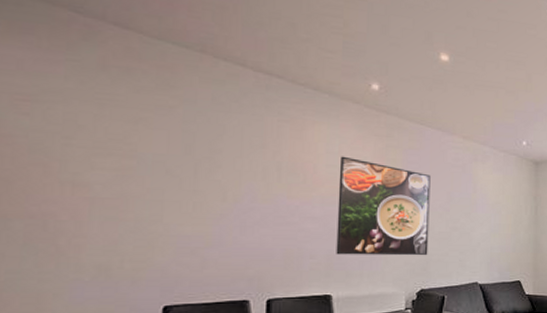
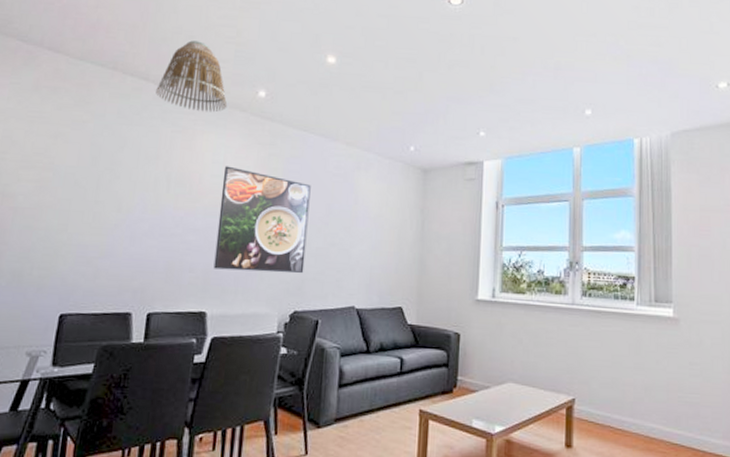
lamp shade: none [256,28,339,103] -> present [156,40,228,113]

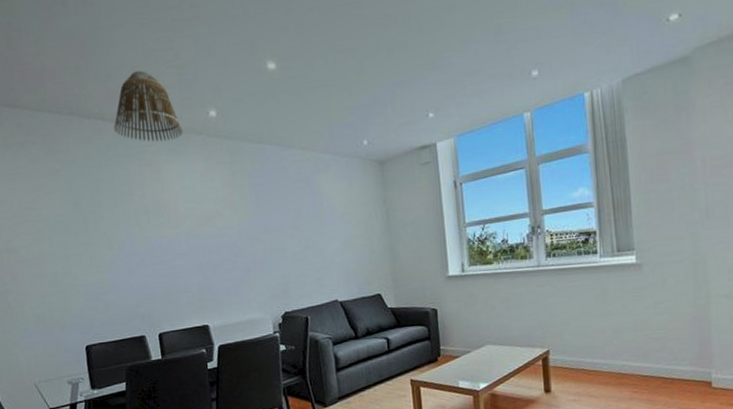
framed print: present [213,166,311,274] -> none [195,189,286,286]

